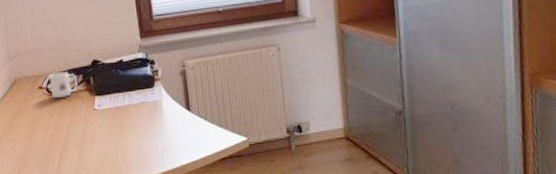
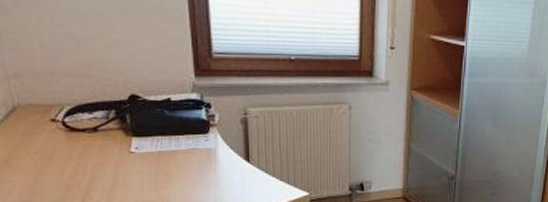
mug: present [49,71,79,98] -> none [66,103,110,135]

